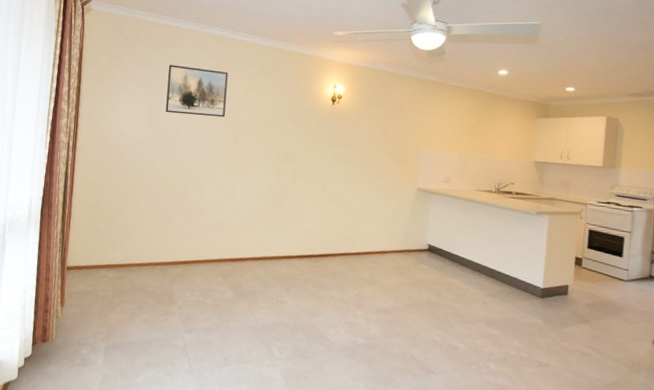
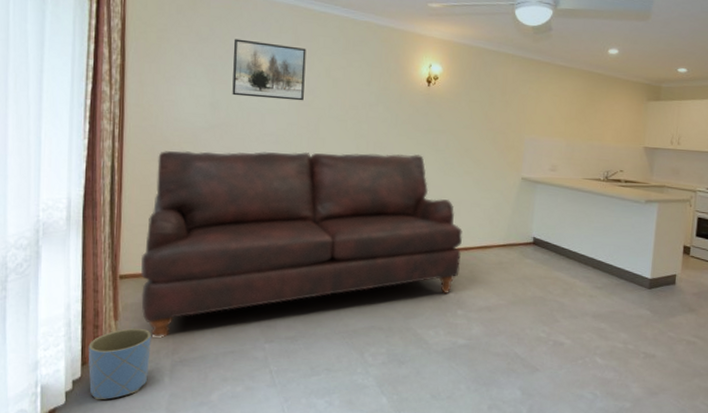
planter: none [37,313,90,377] -> present [88,328,151,400]
sofa: none [83,160,362,324] -> present [140,151,463,339]

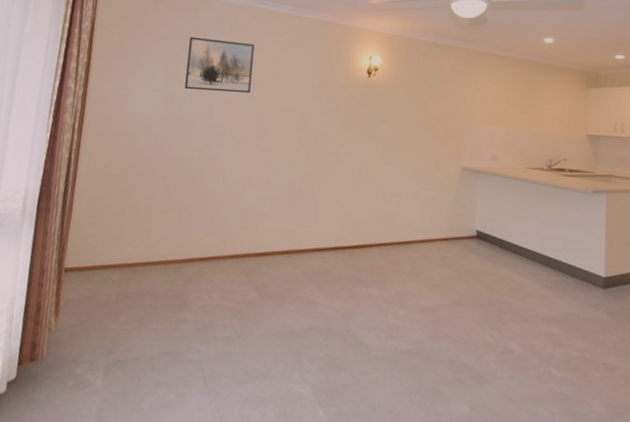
planter: present [88,328,151,400] -> none [23,324,89,405]
sofa: present [140,151,463,339] -> none [82,142,403,337]

